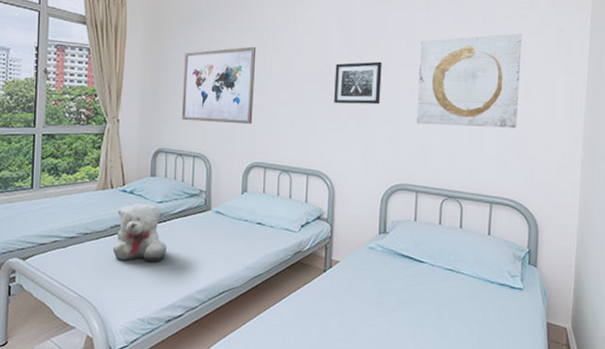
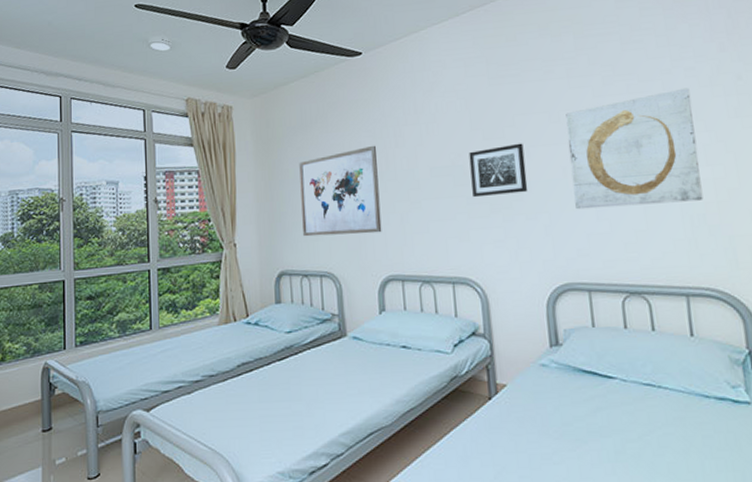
teddy bear: present [112,203,167,263] -> none [241,335,302,404]

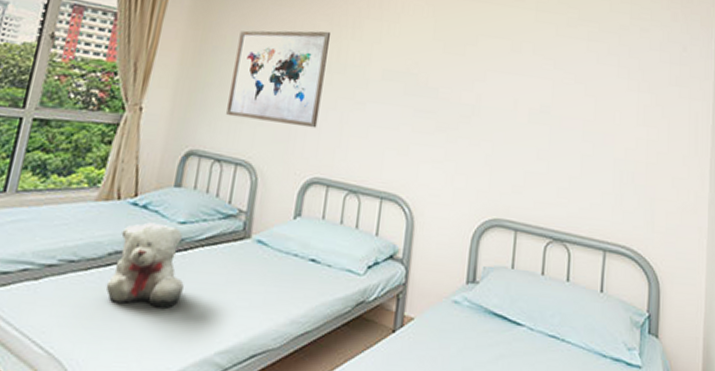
teddy bear: none [241,335,302,404] -> present [106,222,184,308]
wall art: present [469,143,528,198] -> none [421,61,482,117]
wall art: present [566,88,703,210] -> none [519,44,642,159]

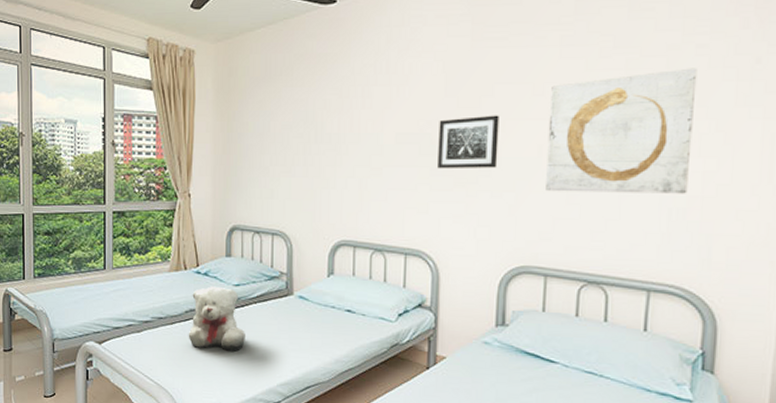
wall art: present [226,30,330,128] -> none [258,104,341,197]
wall art: none [421,61,482,117] -> present [438,115,499,169]
wall art: none [519,44,642,159] -> present [546,68,697,194]

